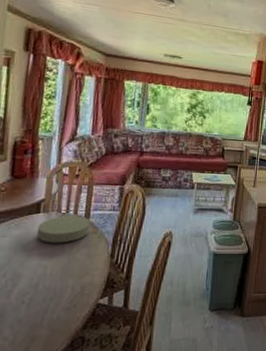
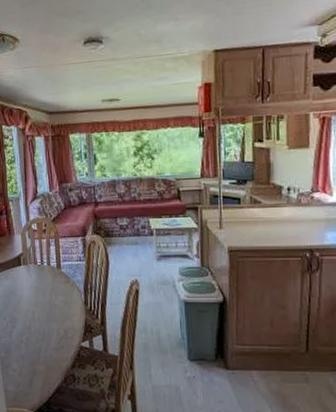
plate: present [36,215,91,243] -> none [21,267,63,292]

